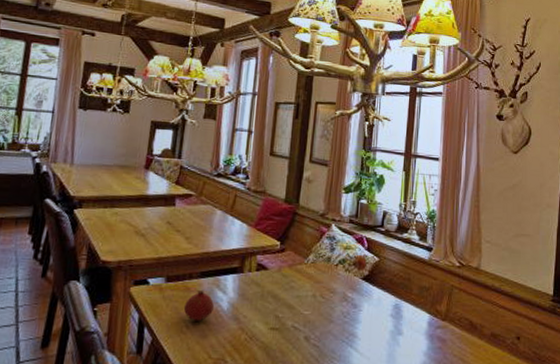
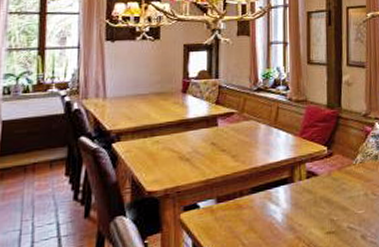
fruit: present [183,289,215,321] -> none [237,205,269,238]

